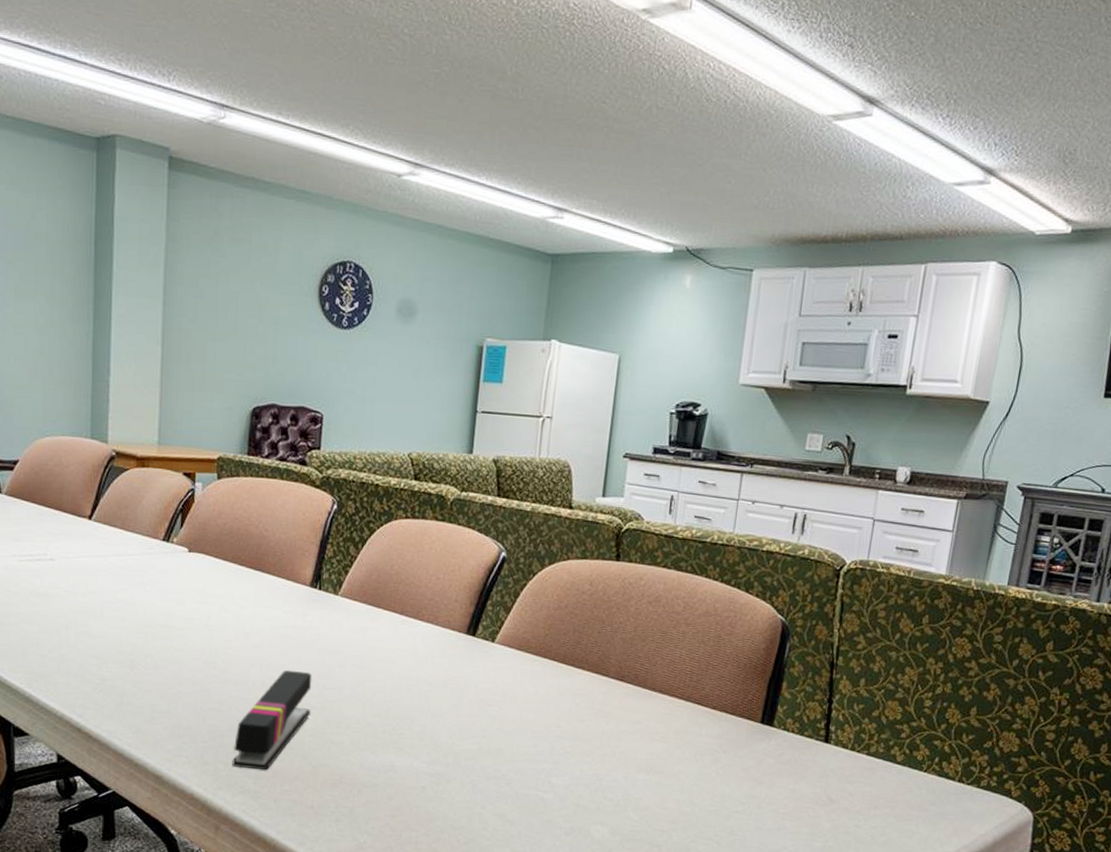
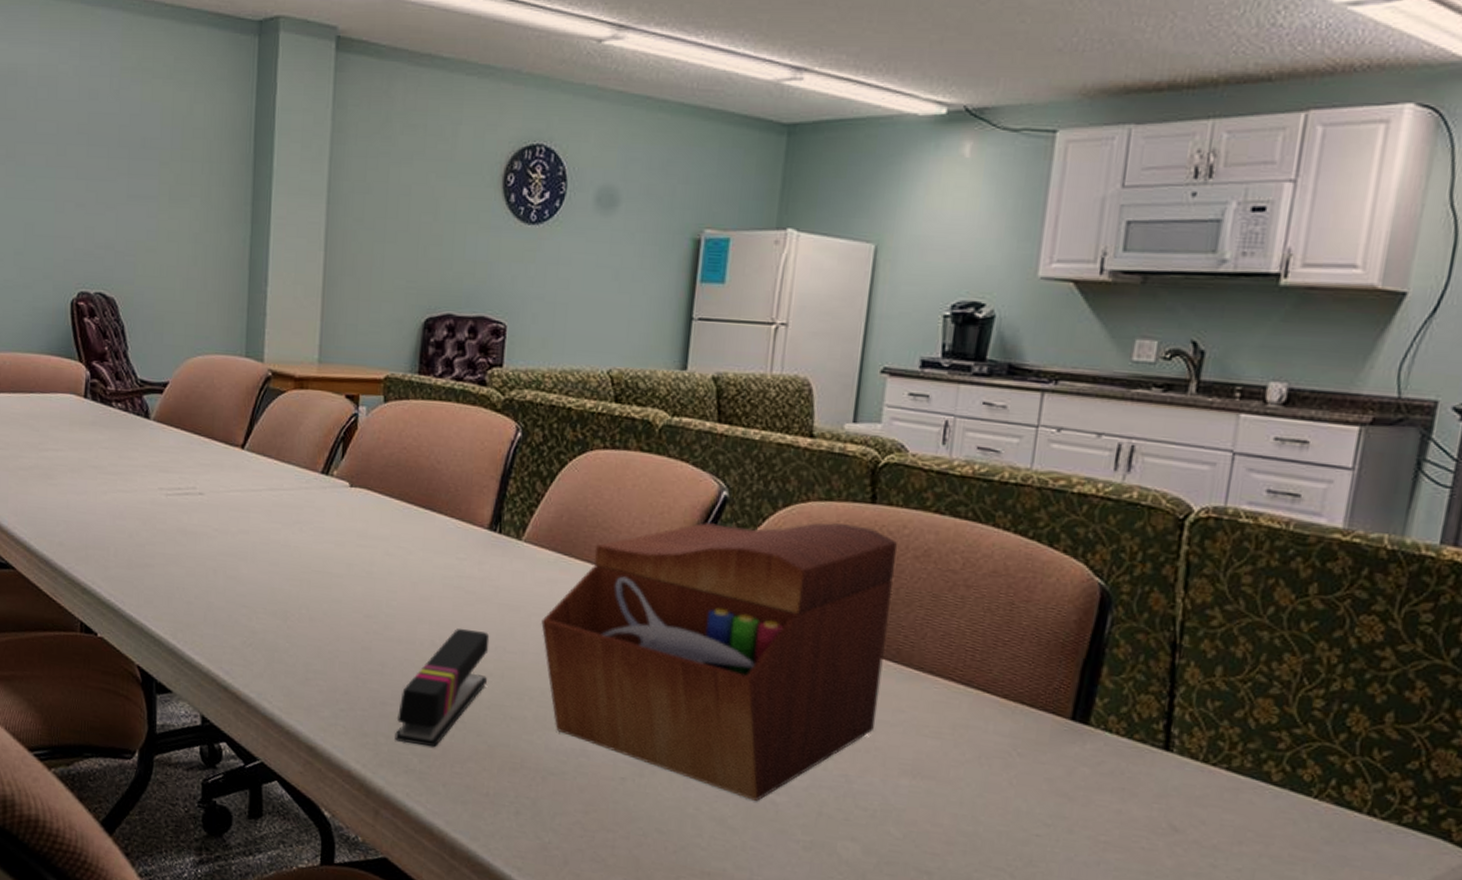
sewing box: none [355,576,636,799] -> present [541,522,898,801]

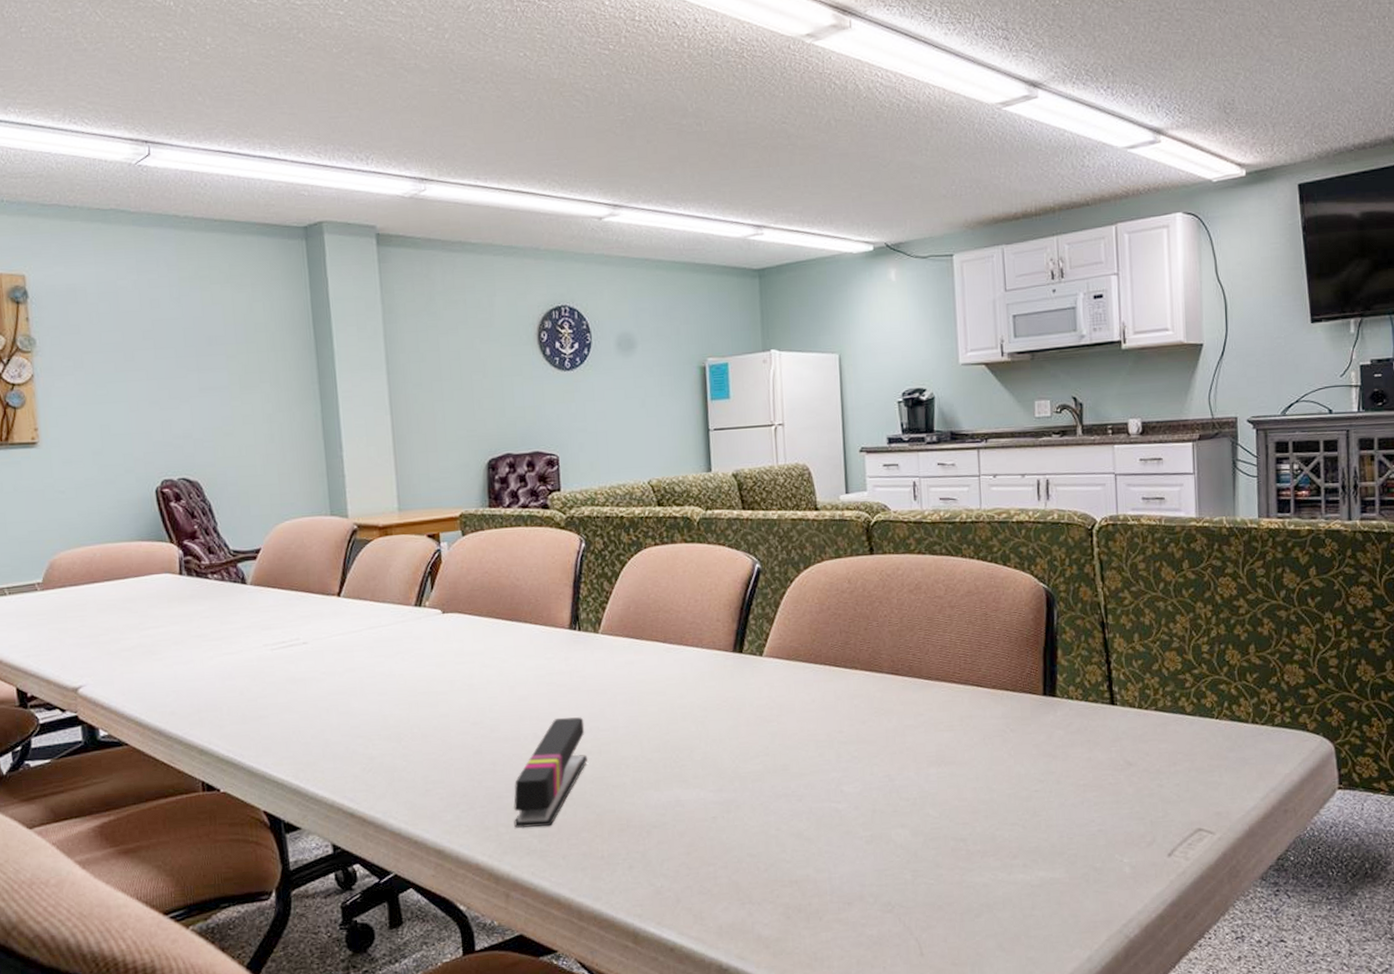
sewing box: present [541,522,898,801] -> none [626,574,904,812]

